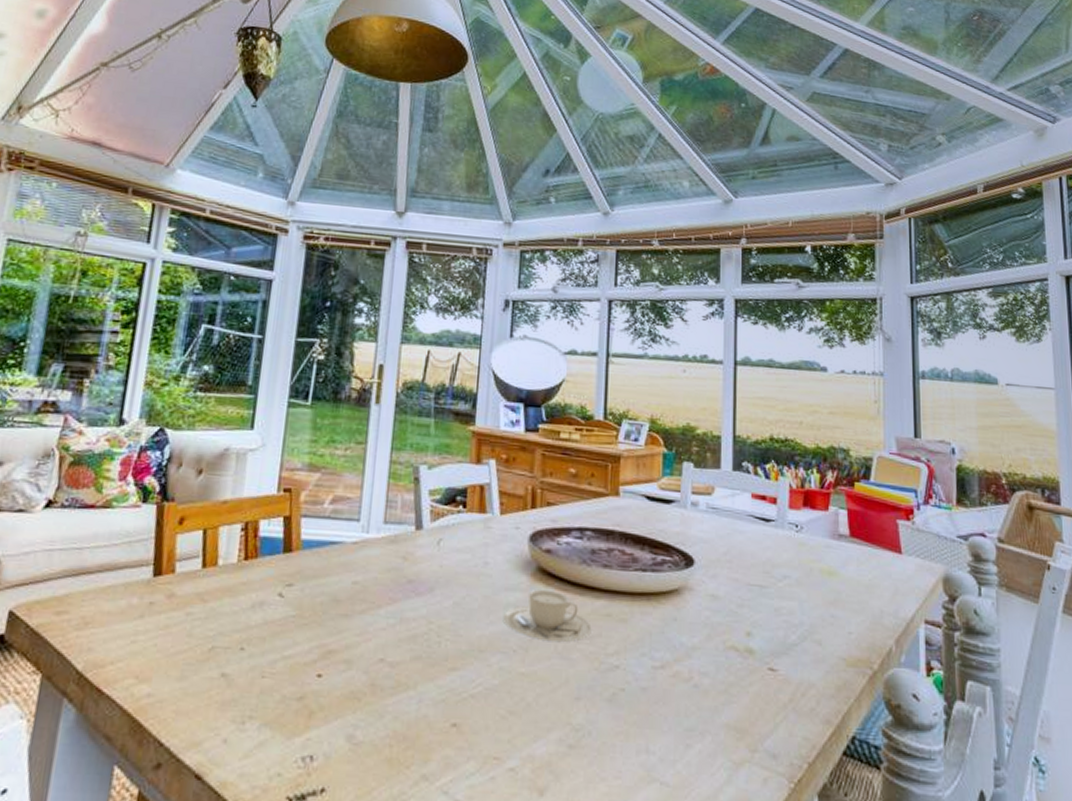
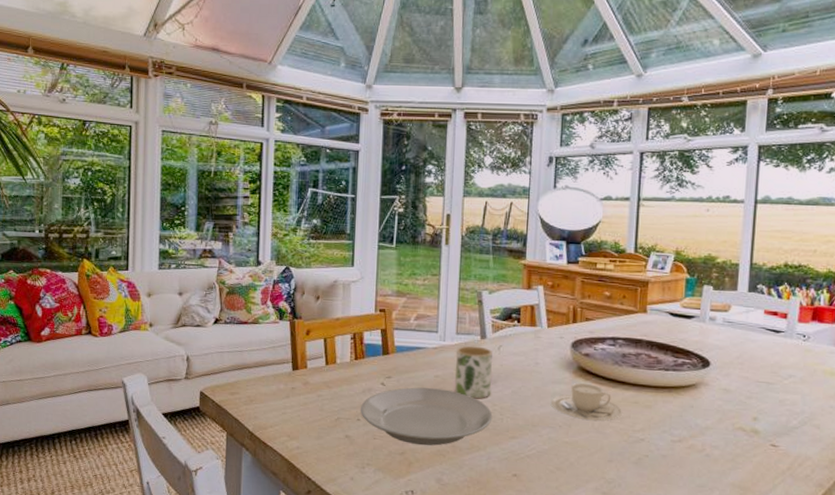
plate: none [245,599,427,685] -> present [360,387,493,446]
mug: none [377,539,431,614] -> present [454,345,494,399]

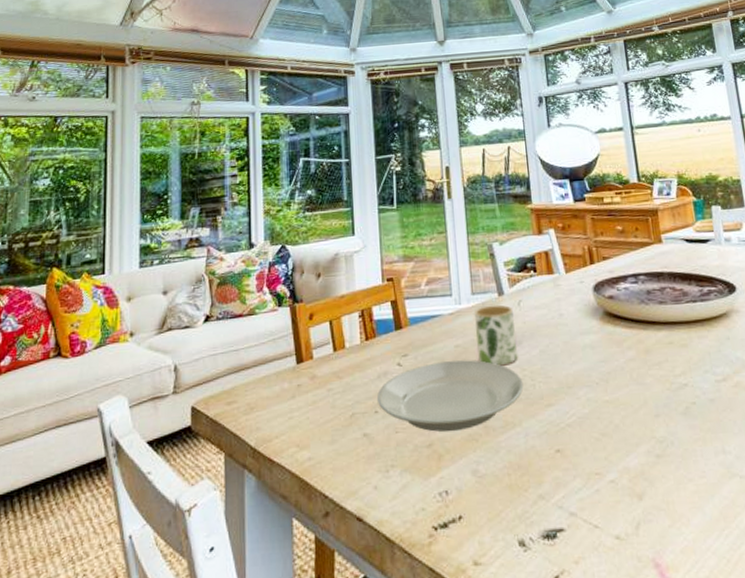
teacup: present [550,382,622,421] -> none [582,328,659,372]

